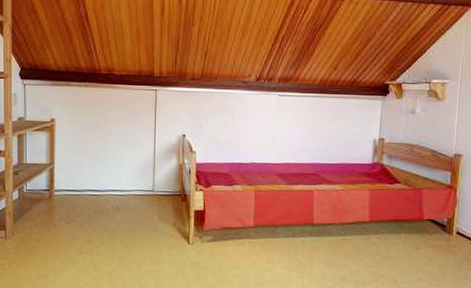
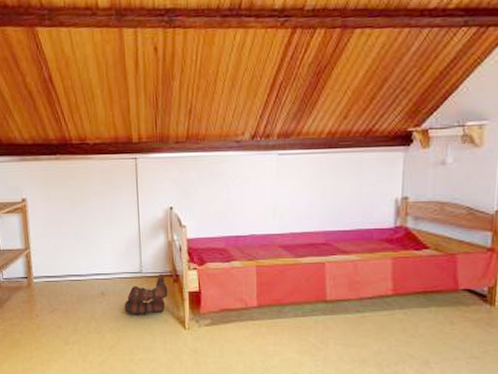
boots: none [135,193,176,230] -> present [124,273,168,315]

